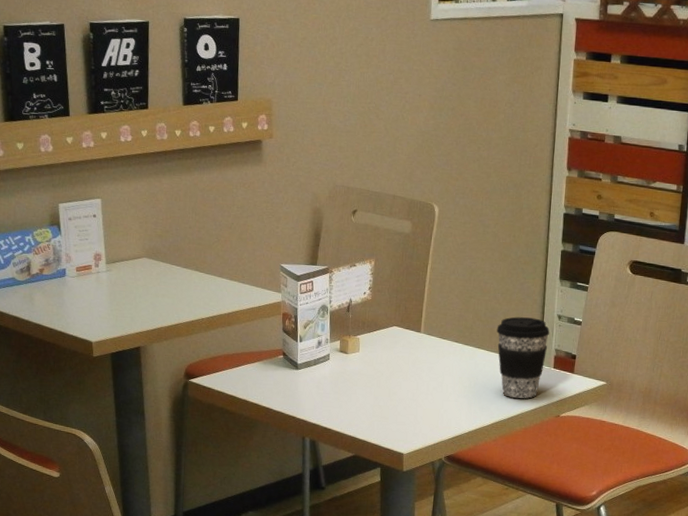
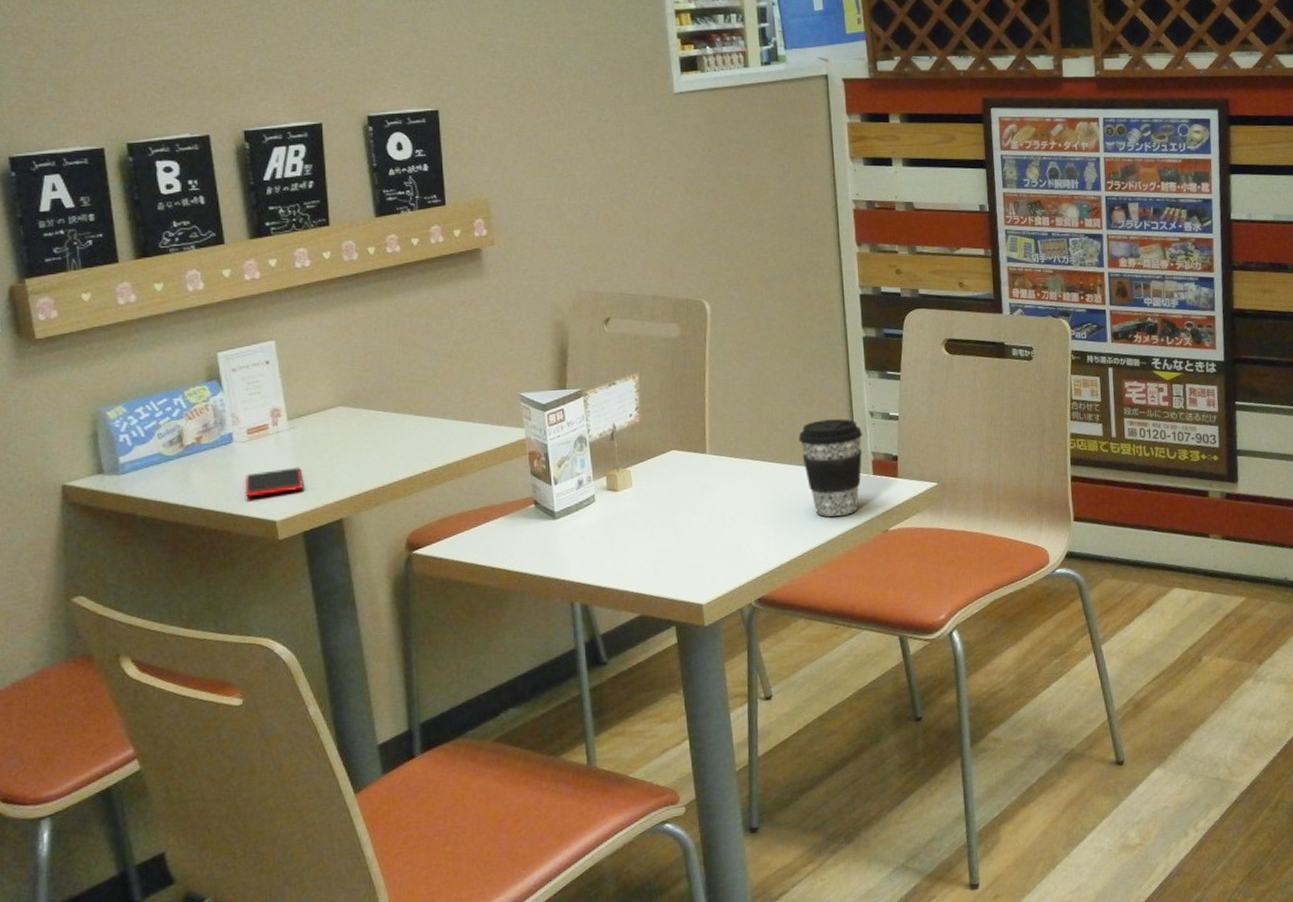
smartphone: none [71,301,114,321] -> present [244,467,303,497]

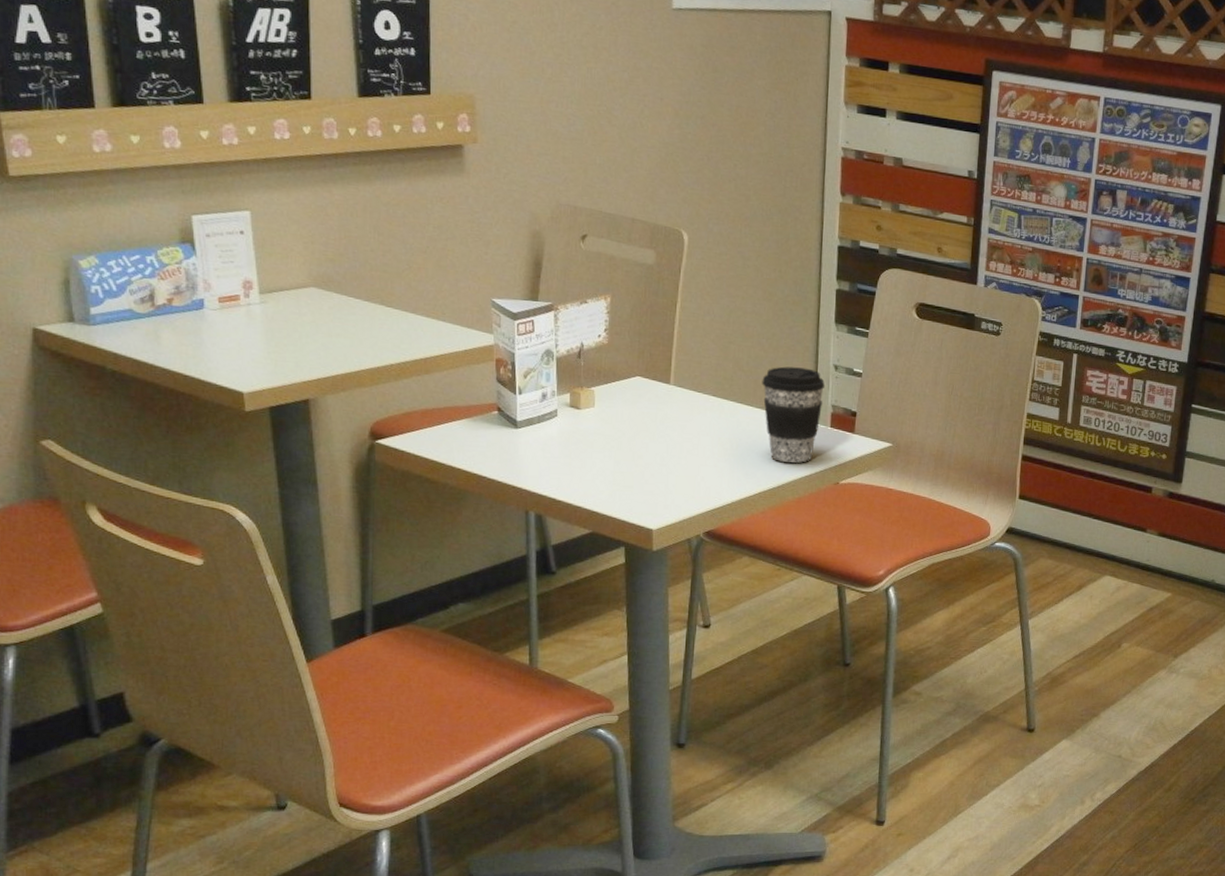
smartphone: present [244,467,303,497] -> none [213,341,272,367]

